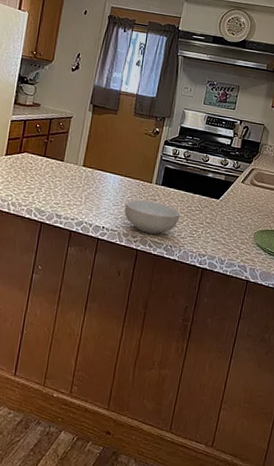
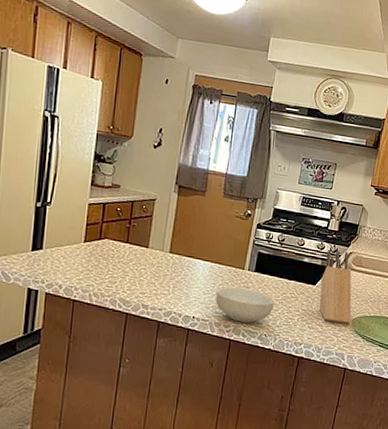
knife block: none [222,165,254,237] -> present [319,249,352,324]

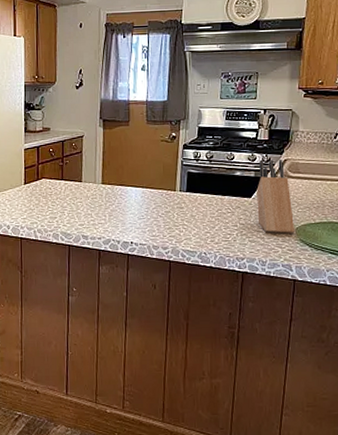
cereal bowl: present [215,287,275,323] -> none [151,209,210,243]

